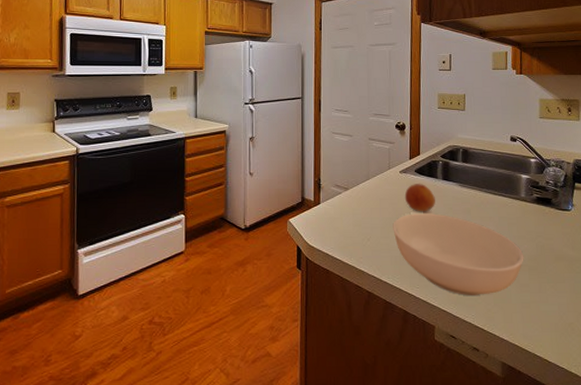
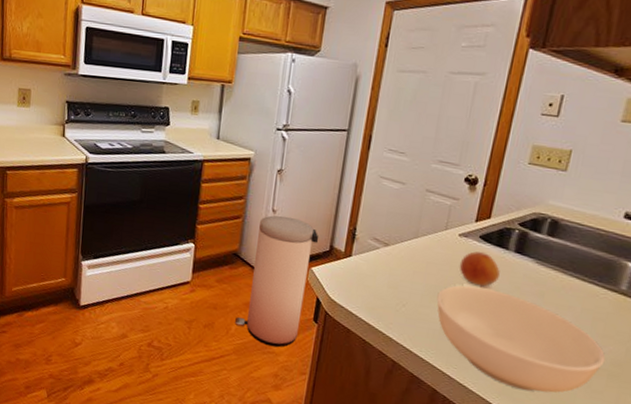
pedal bin: none [229,177,292,300] -> present [235,215,319,347]

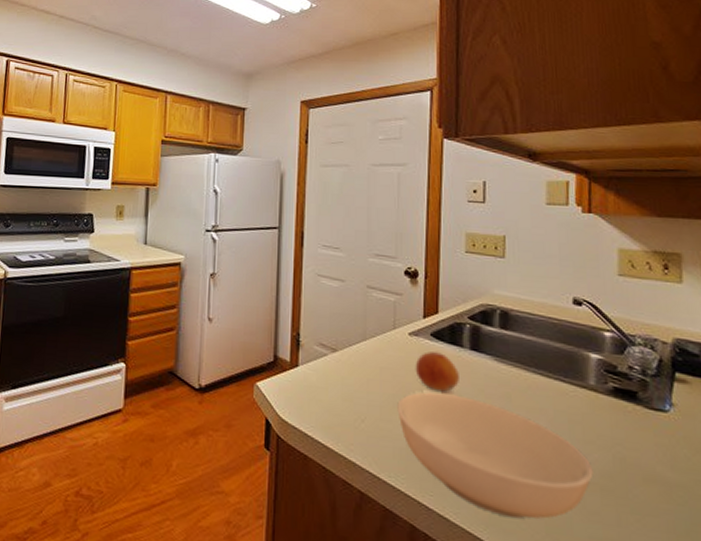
pedal bin: present [235,215,319,347] -> none [176,324,261,485]

